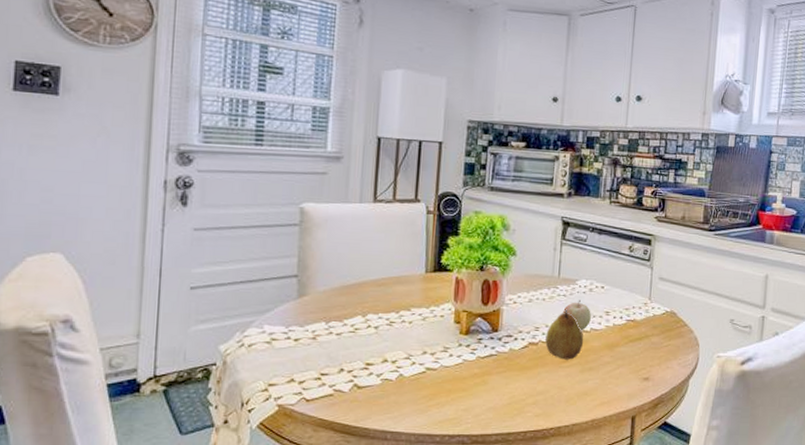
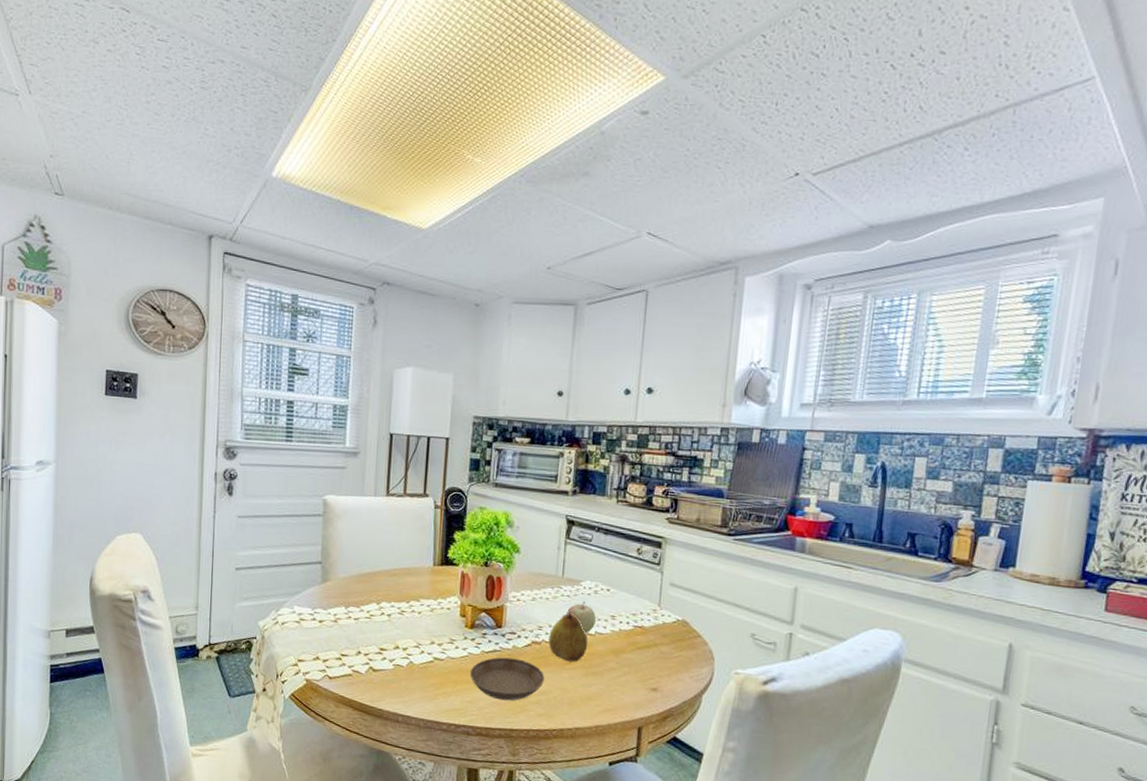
saucer: none [464,361,542,405] -> present [469,657,545,701]

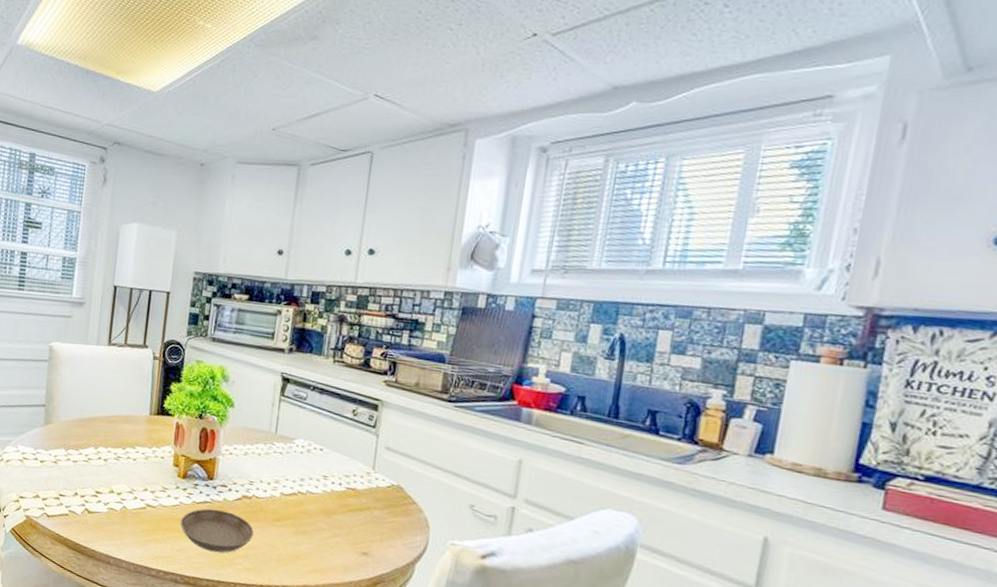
fruit: present [548,610,588,662] -> none [259,467,299,519]
fruit: present [567,601,596,633] -> none [278,459,308,491]

